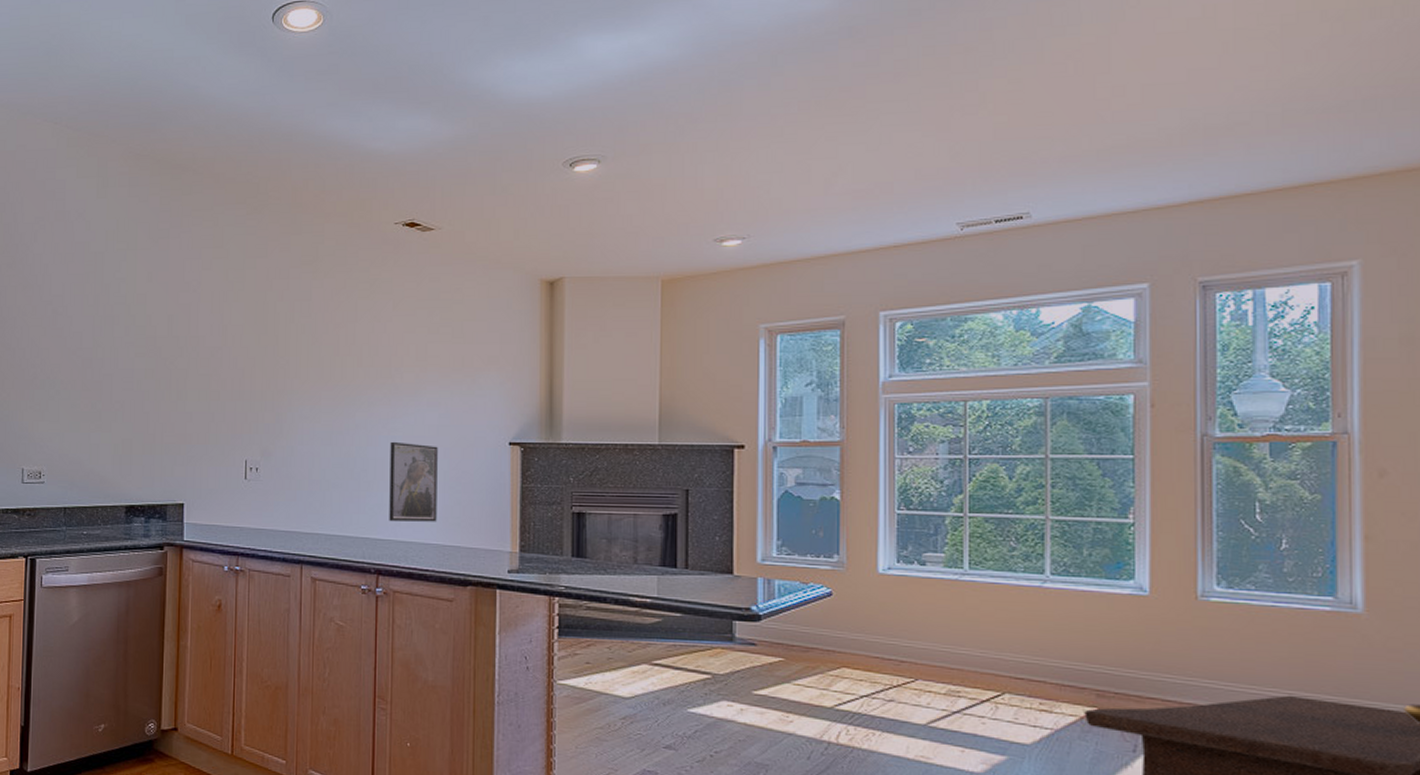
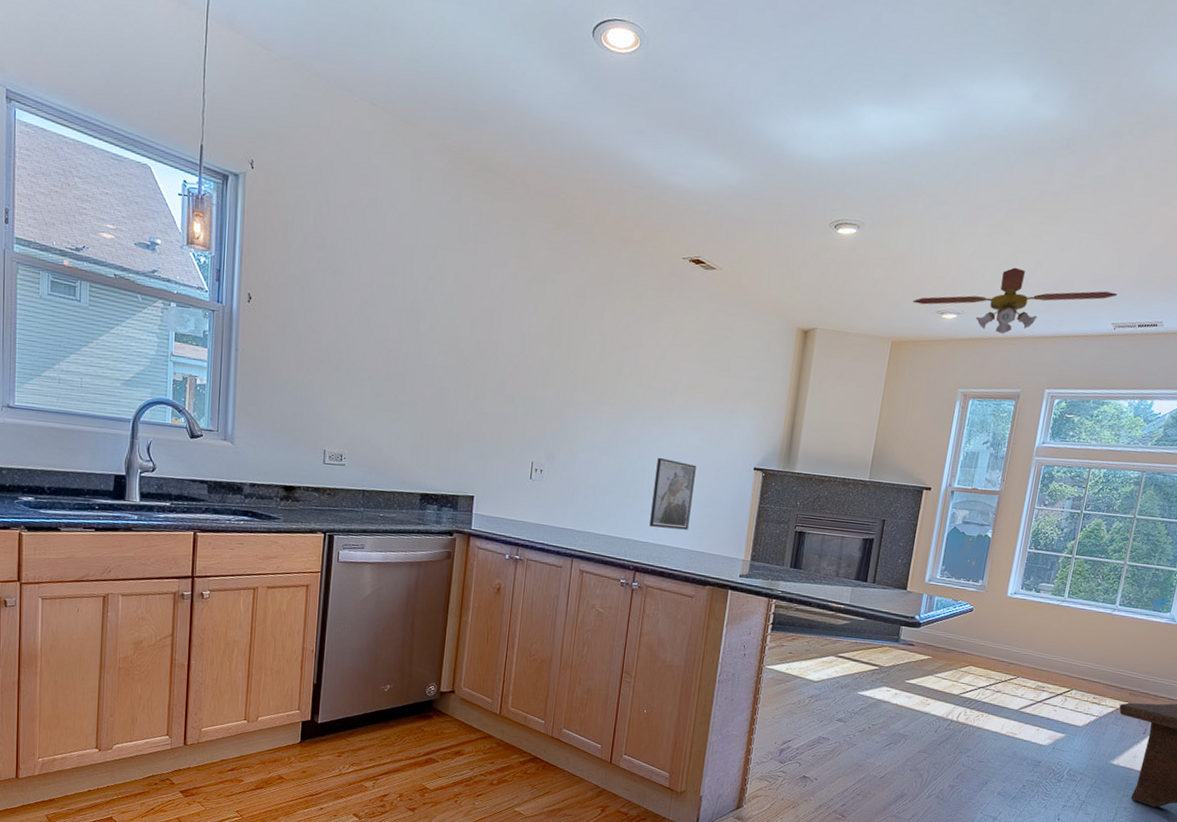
ceiling fan: none [681,177,957,254] -> present [912,267,1118,334]

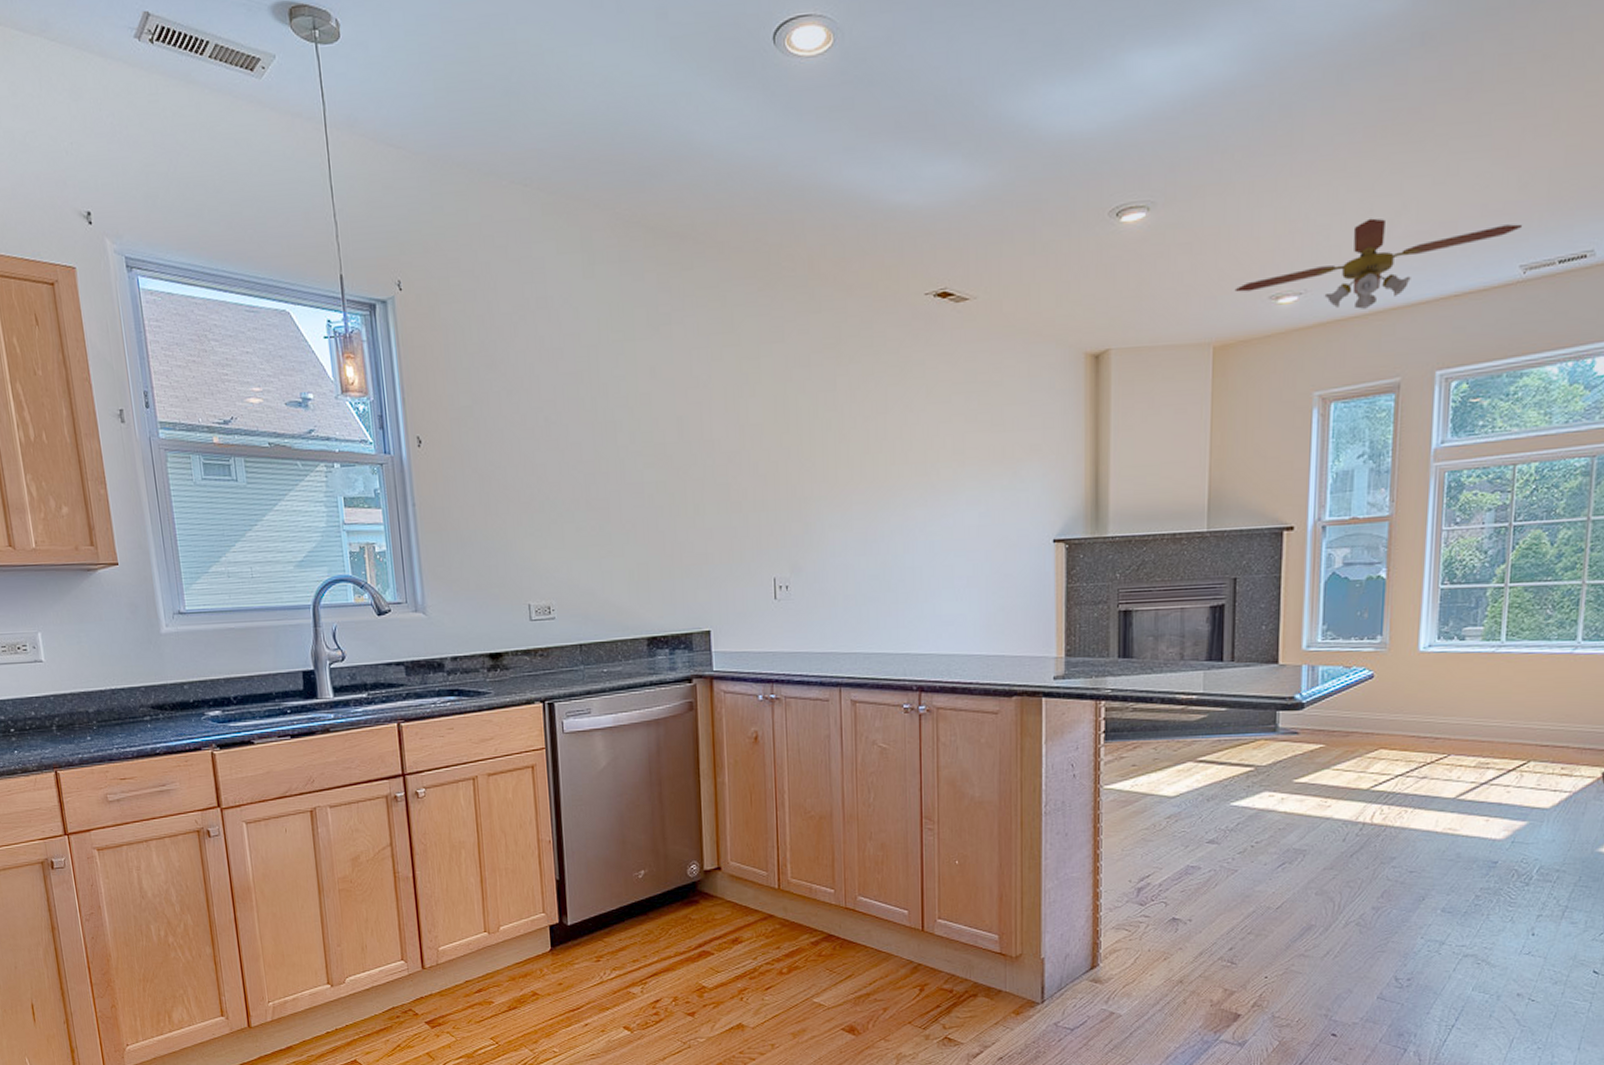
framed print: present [649,457,696,530] -> none [928,546,980,634]

